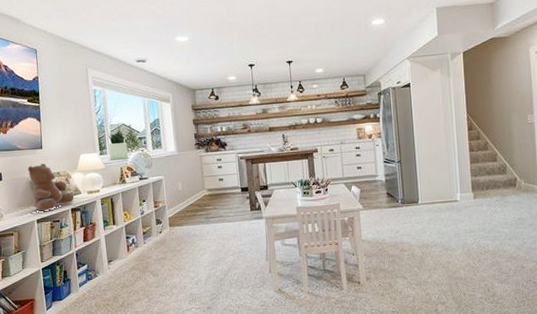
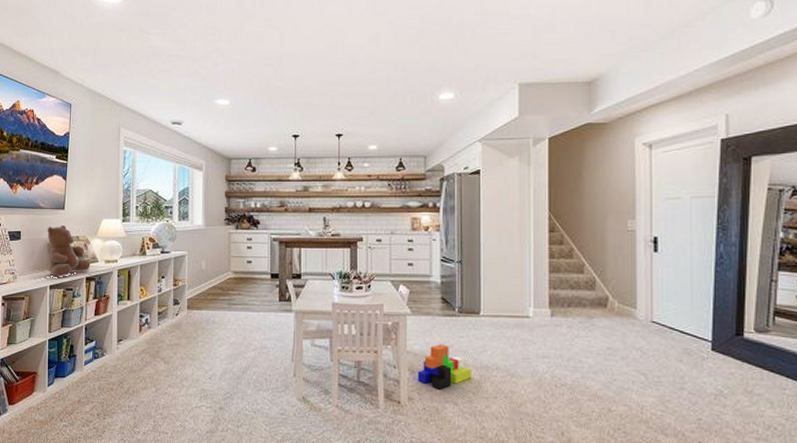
planter: present [106,131,130,162] -> none [131,197,154,230]
toy blocks: none [372,231,416,268] -> present [417,344,472,390]

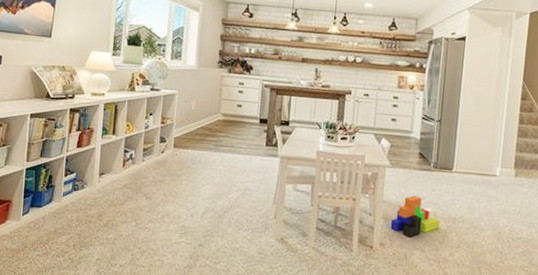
teddy bear: present [47,225,90,277] -> none [30,53,75,106]
planter: none [131,197,154,230] -> present [120,33,145,66]

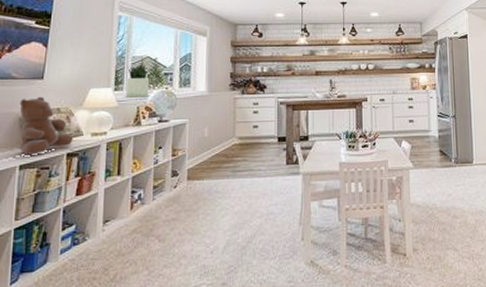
teddy bear: none [30,53,75,106] -> present [19,96,72,155]
toy blocks: present [390,195,440,238] -> none [421,194,468,238]

